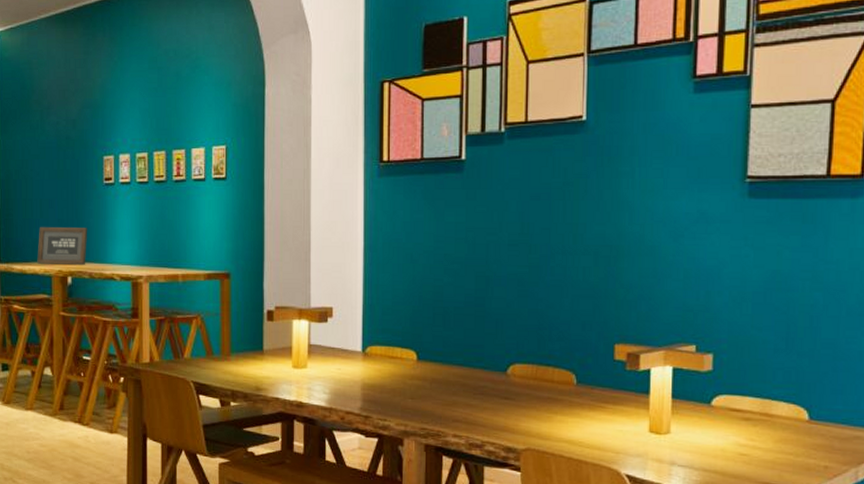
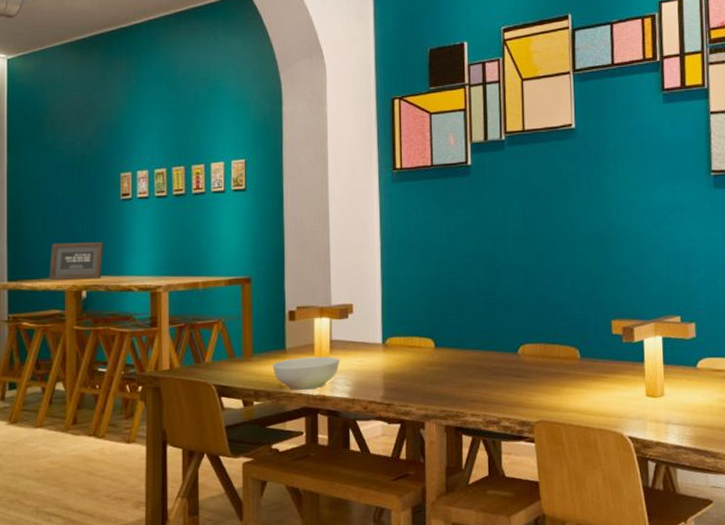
bowl: none [249,360,319,394] -> present [272,356,341,390]

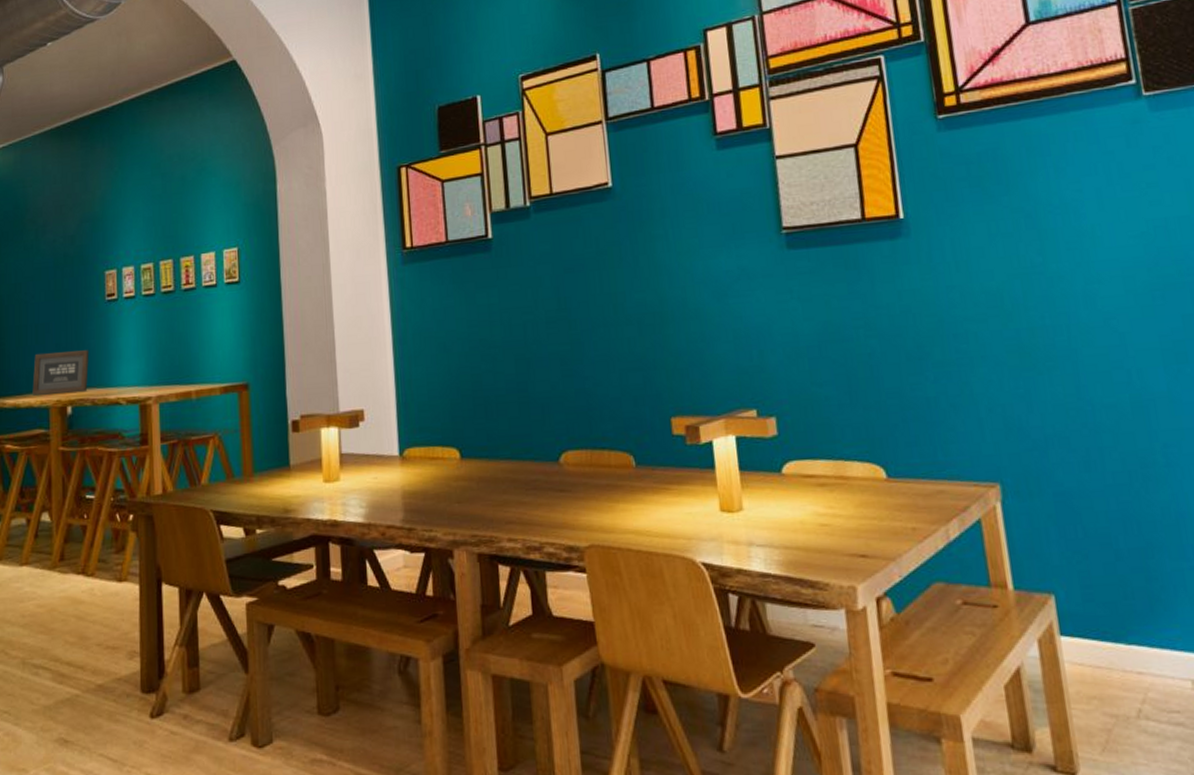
bowl: present [272,356,341,390] -> none [275,473,353,514]

